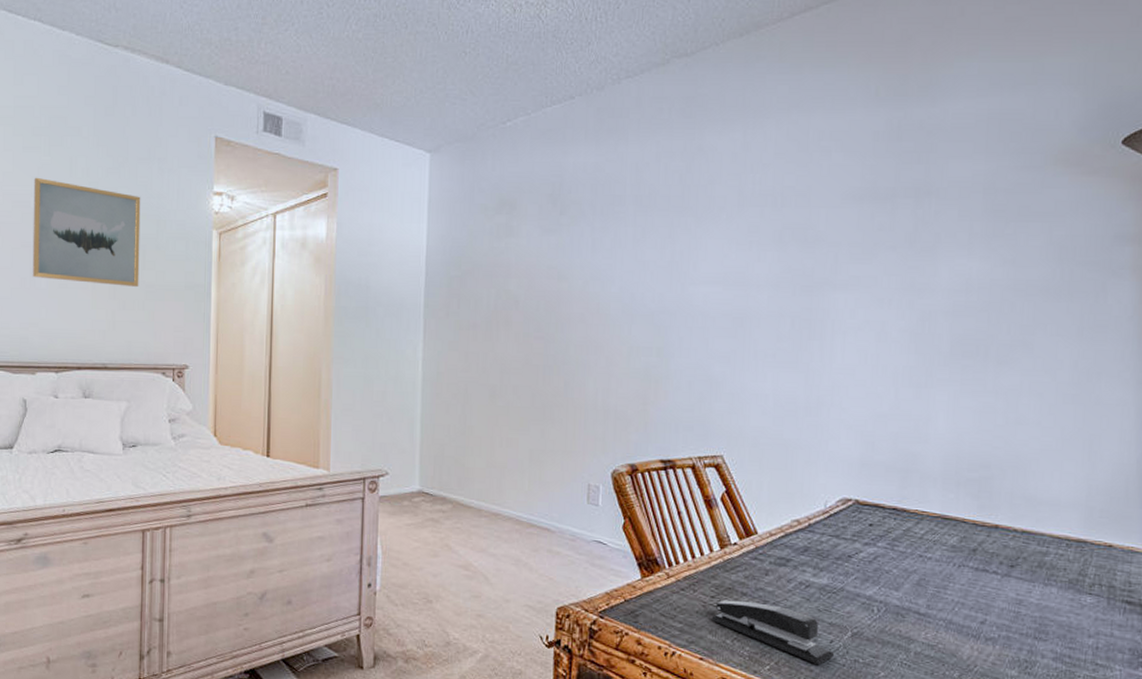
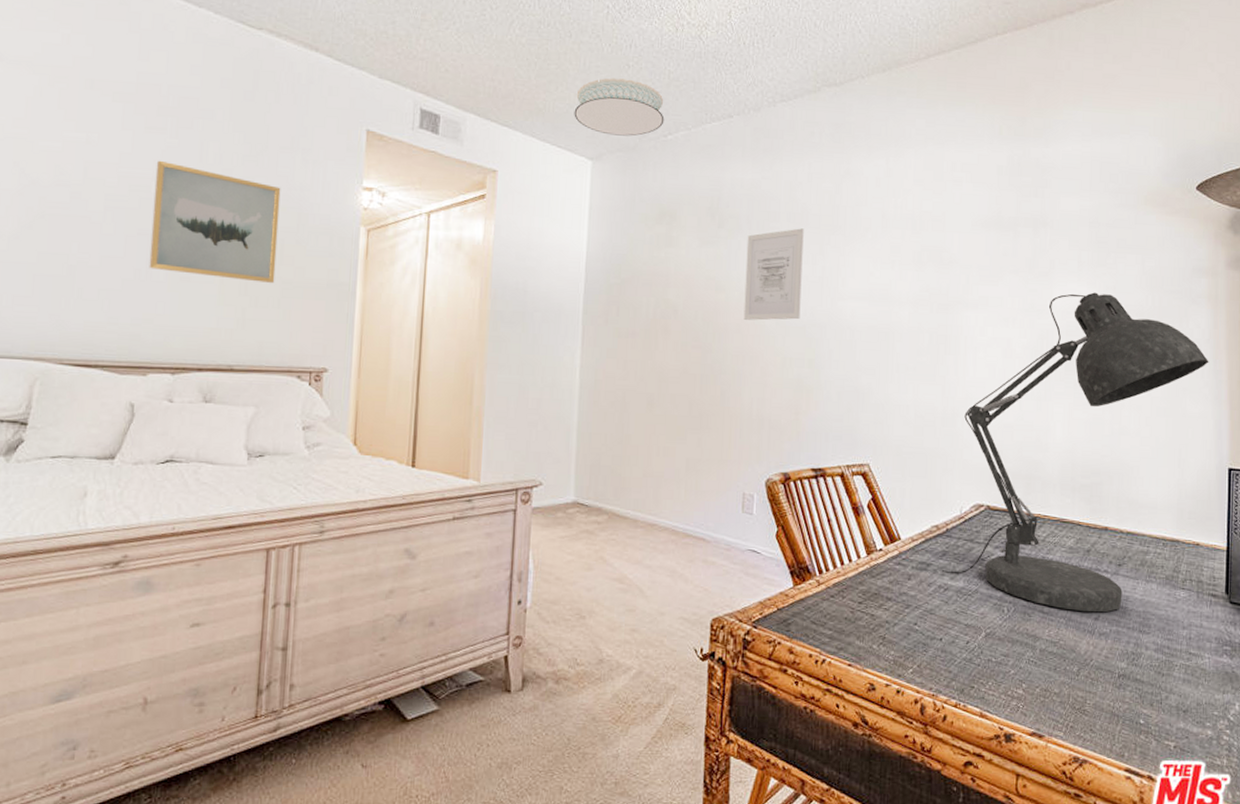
ceiling light: none [411,67,503,126] -> present [574,78,665,137]
wall art: none [587,211,652,309] -> present [743,228,804,321]
stapler: present [711,599,834,665] -> none [859,605,970,666]
desk lamp: none [802,267,1132,617] -> present [941,292,1209,613]

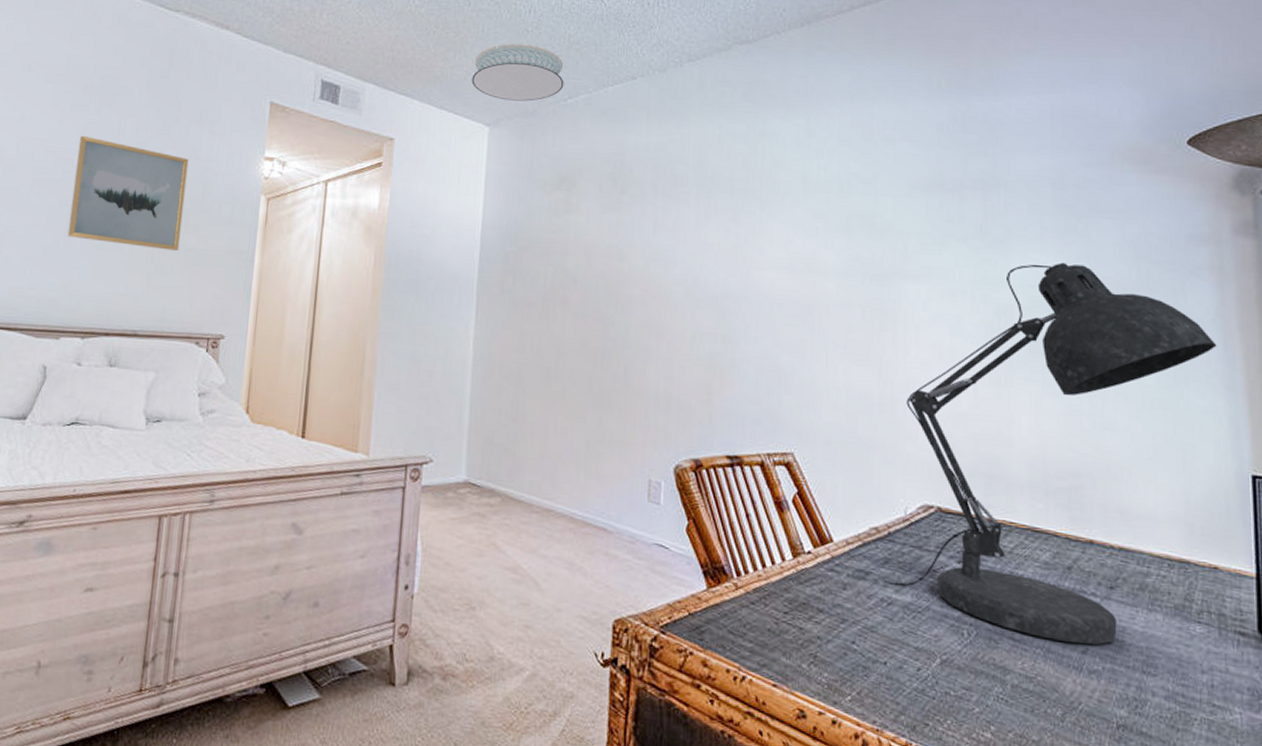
wall art: present [743,228,804,321] -> none [649,193,715,292]

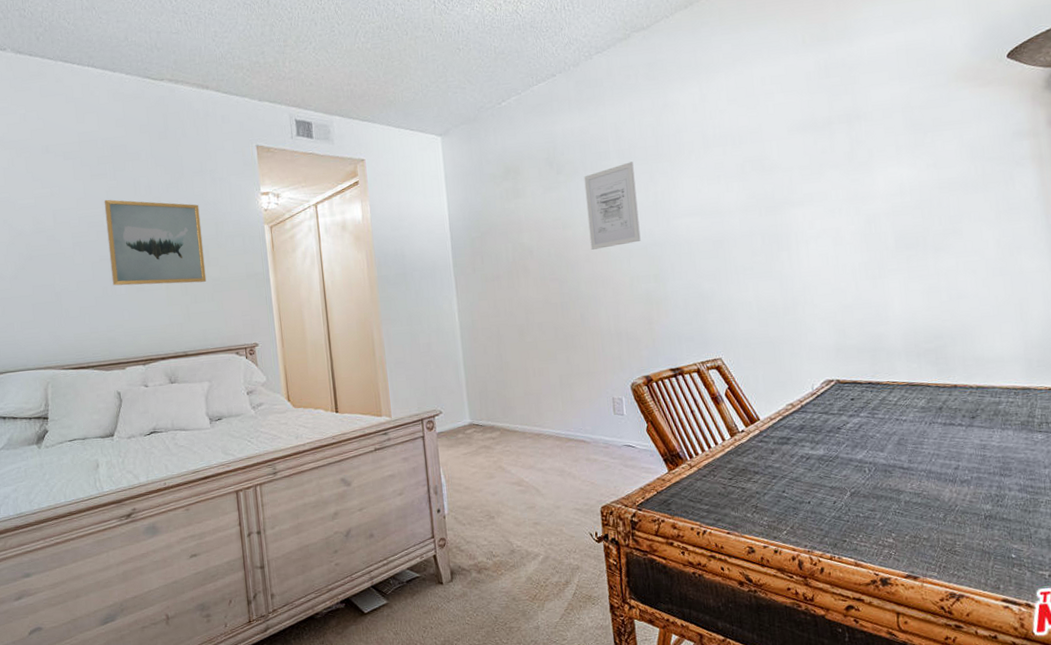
ceiling light: present [471,44,564,101] -> none [419,60,497,112]
wall art: none [649,193,715,292] -> present [584,161,641,250]
desk lamp: present [883,262,1217,646] -> none [801,171,1041,464]

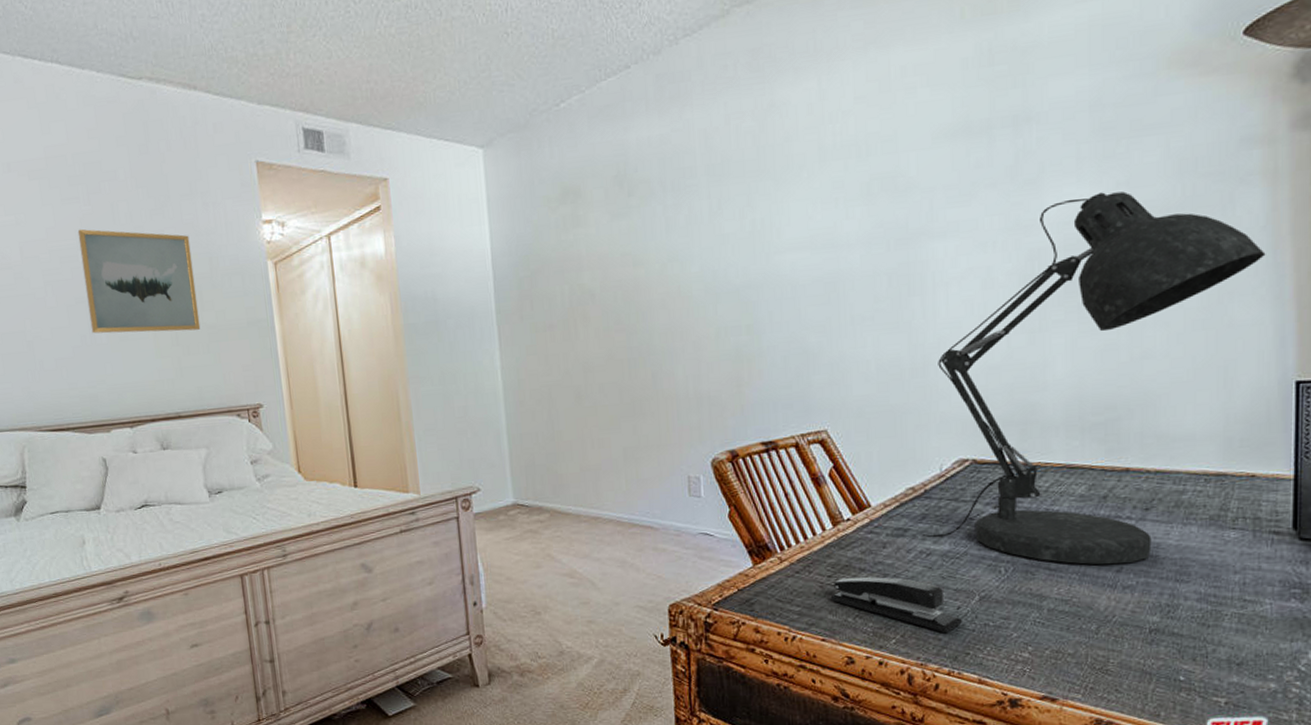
wall art: present [584,161,641,250] -> none [662,180,732,293]
stapler: none [732,478,838,525] -> present [830,576,962,634]
desk lamp: none [801,171,1041,464] -> present [921,191,1266,565]

